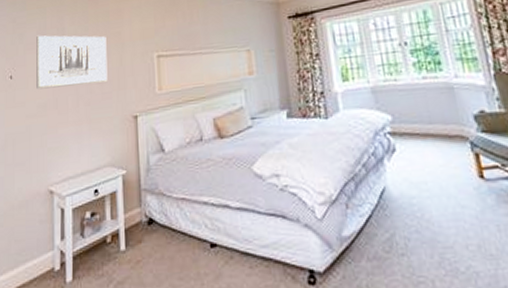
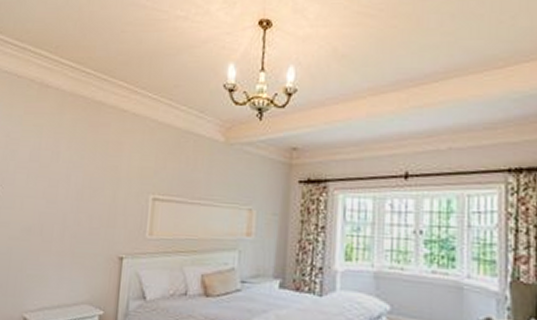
wall art: present [36,35,108,90] -> none [23,155,102,218]

